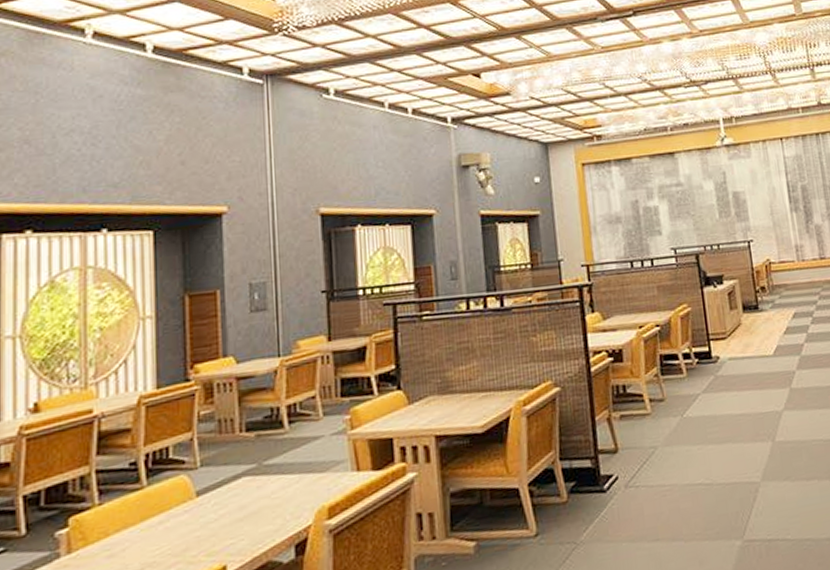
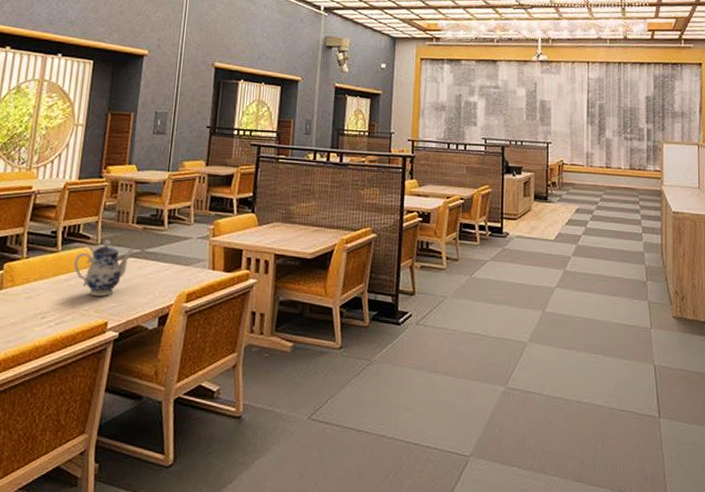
teapot: none [167,458,248,536] -> present [73,239,134,296]

